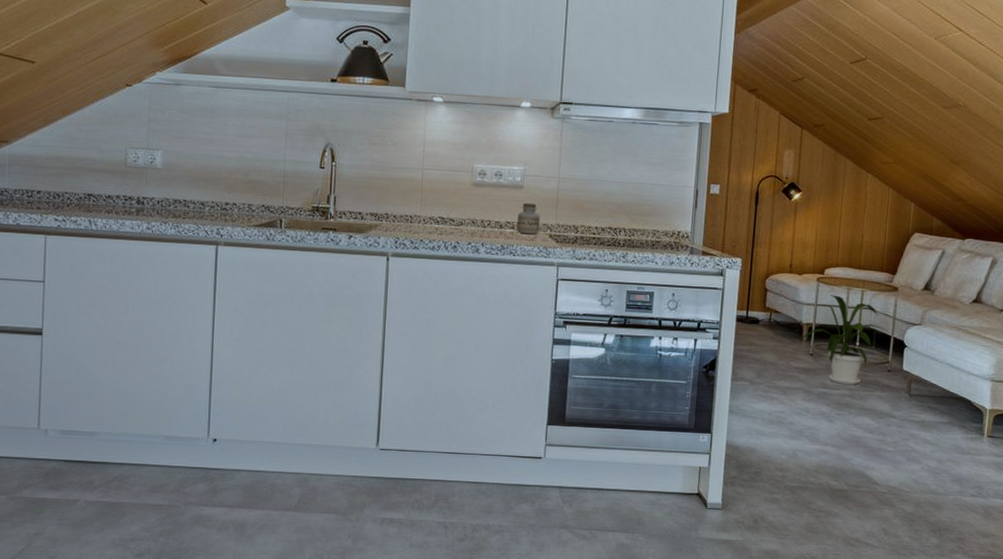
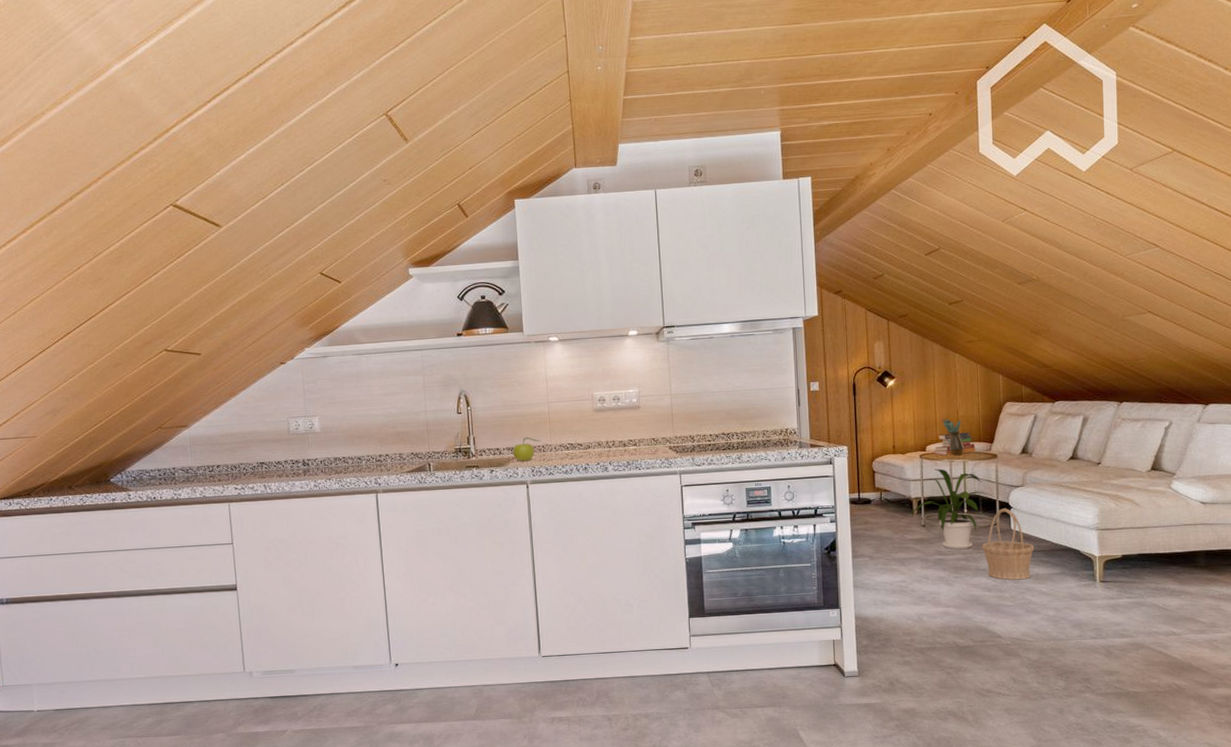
fruit: none [376,203,410,232] -> present [513,436,541,462]
jar: present [517,202,541,235] -> none [638,420,660,449]
books: none [833,258,877,283] -> present [935,432,976,456]
vase: none [844,241,866,285] -> present [941,418,965,457]
basket: none [869,346,925,425] -> present [981,508,1035,581]

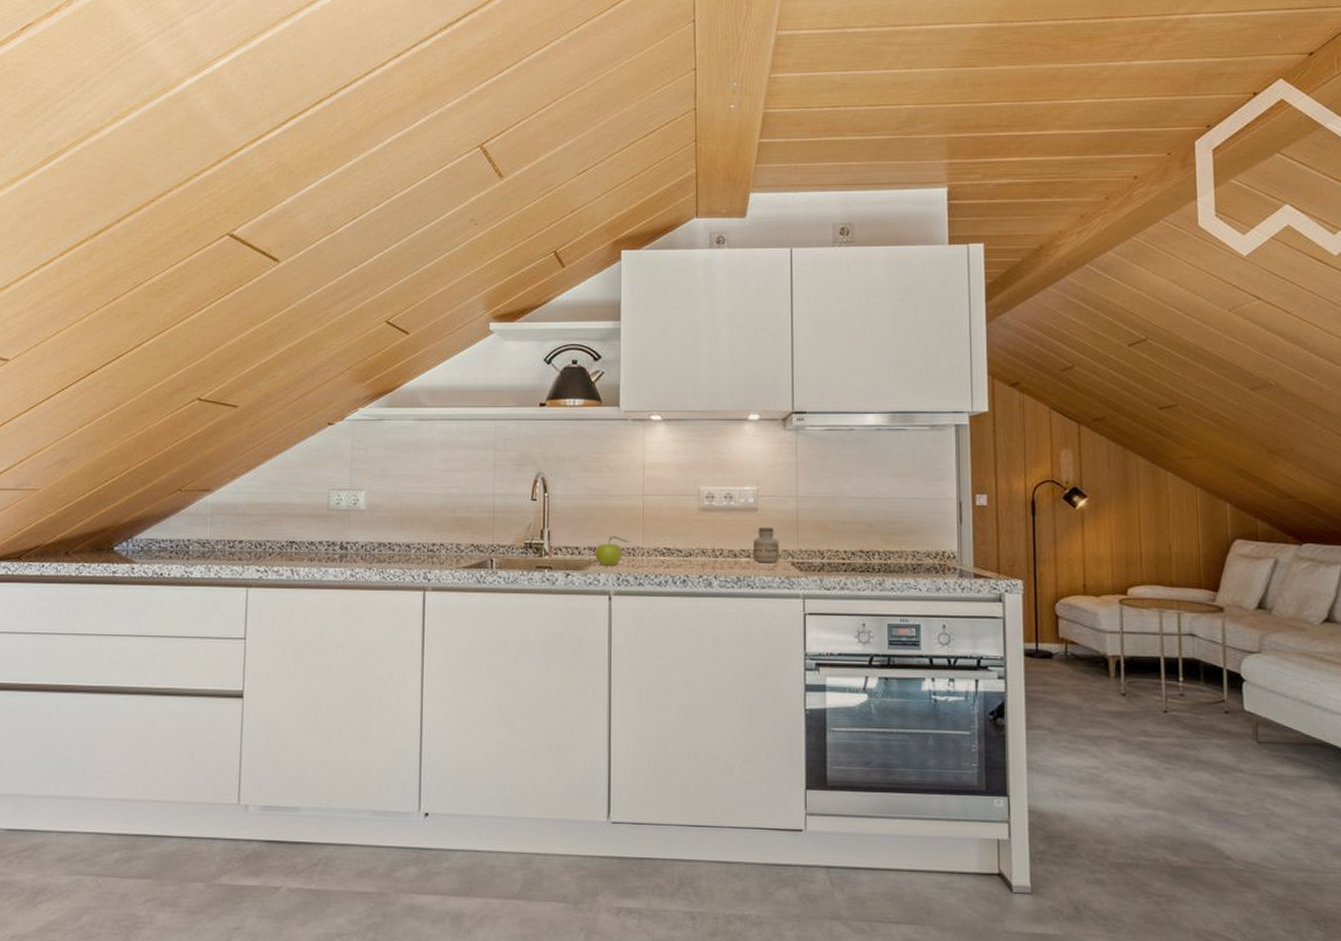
jar: none [638,420,660,449] -> present [754,527,779,563]
house plant: present [909,468,992,550] -> none [1104,619,1217,731]
books: present [935,432,976,456] -> none [1139,574,1194,603]
vase: present [941,418,965,457] -> none [1148,554,1180,606]
basket: present [981,508,1035,581] -> none [1203,680,1277,781]

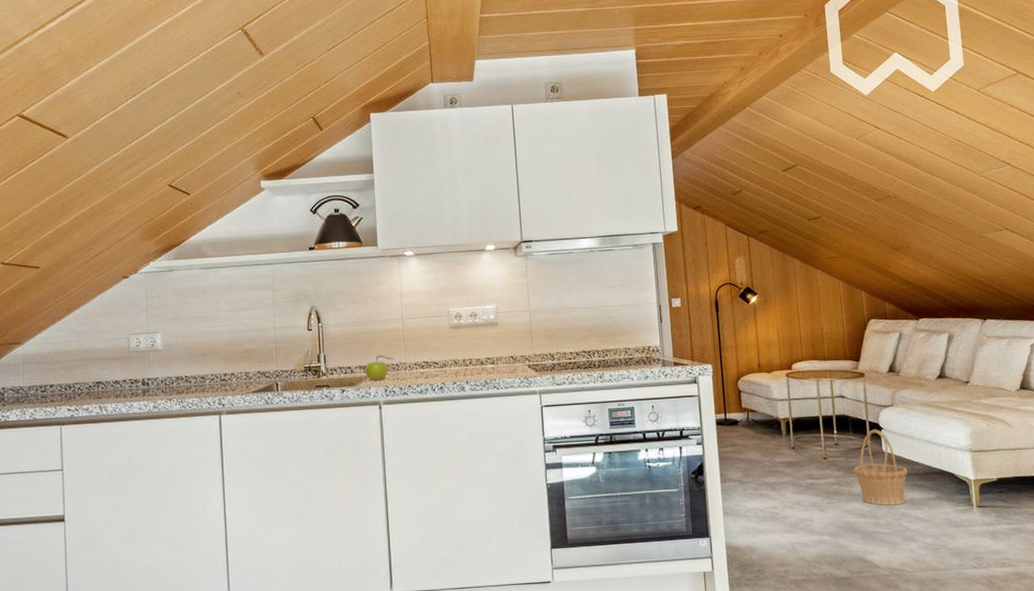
jar: present [754,527,779,563] -> none [496,337,519,368]
basket: none [1203,680,1277,781] -> present [853,429,908,506]

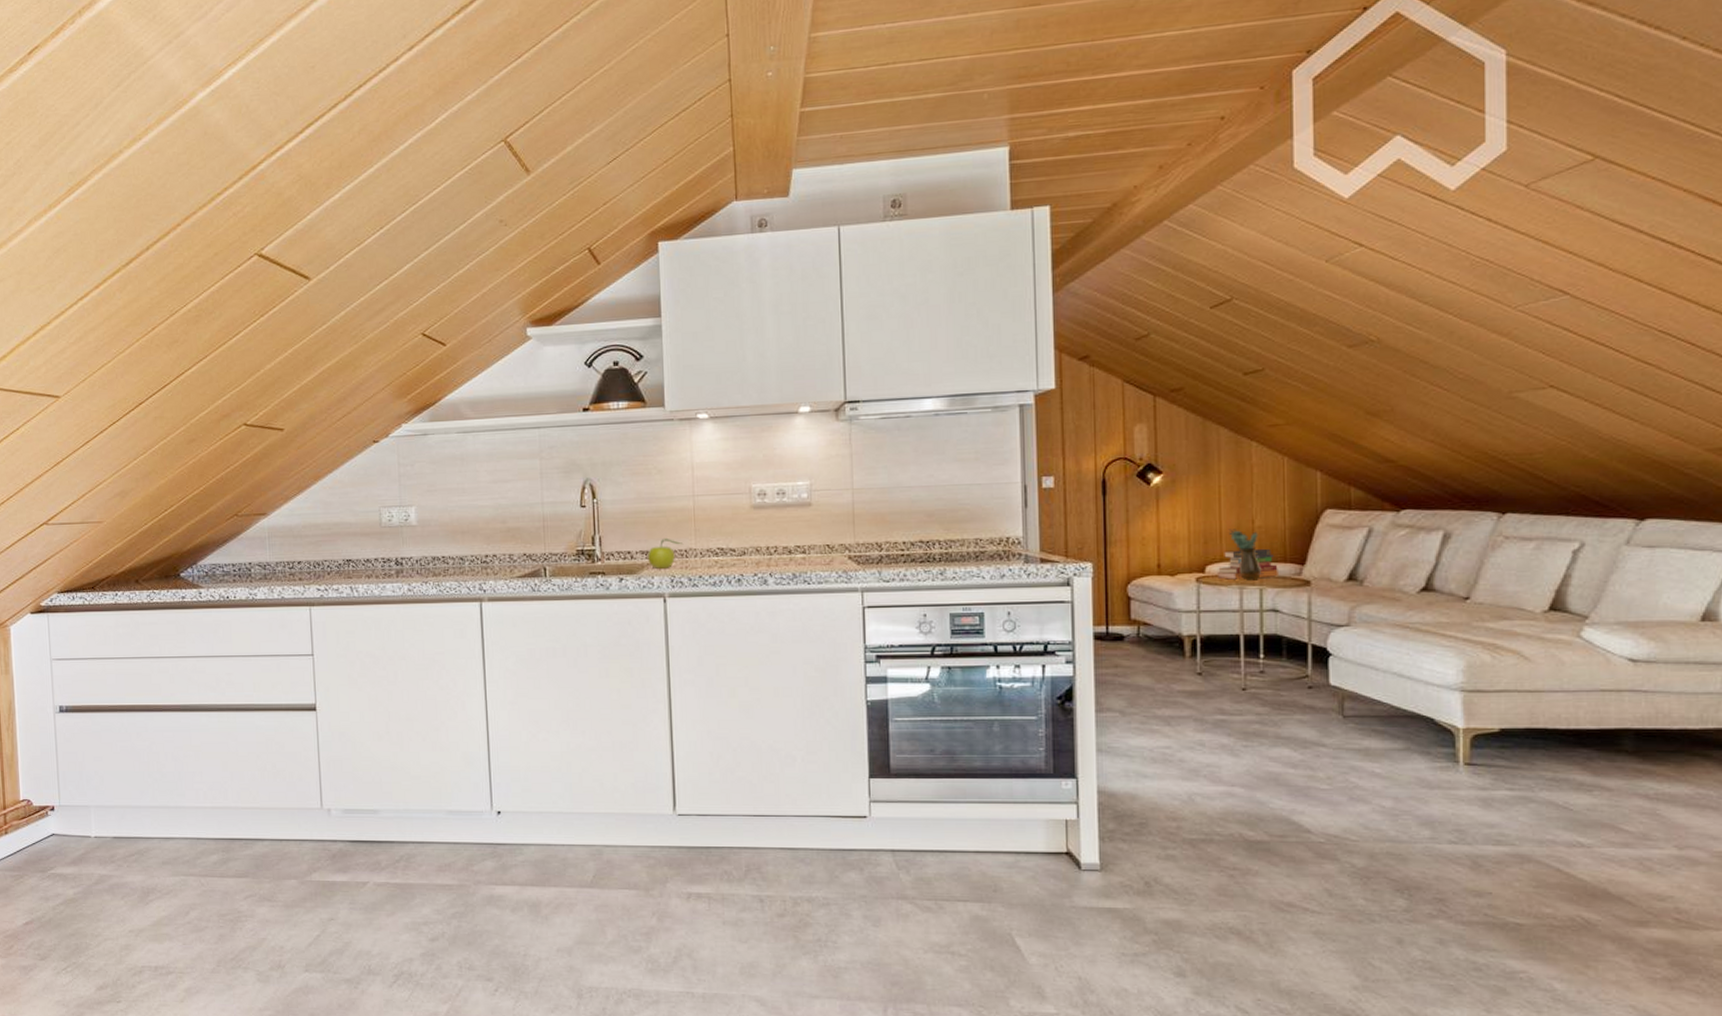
books: none [801,349,842,375] -> present [1218,548,1278,580]
vase: none [806,335,831,376] -> present [1228,529,1262,582]
basket: present [853,429,908,506] -> none [1284,655,1364,755]

